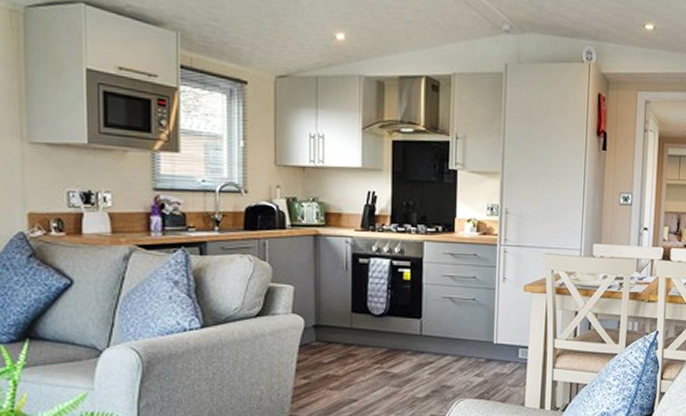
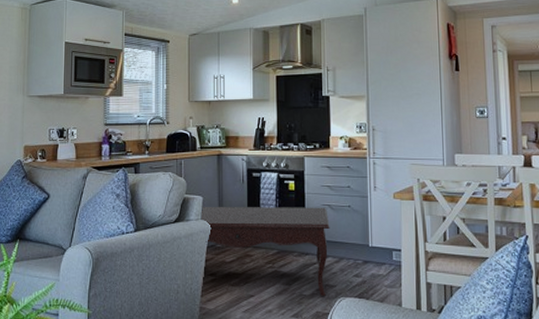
coffee table: none [292,297,451,398] -> present [202,206,330,296]

